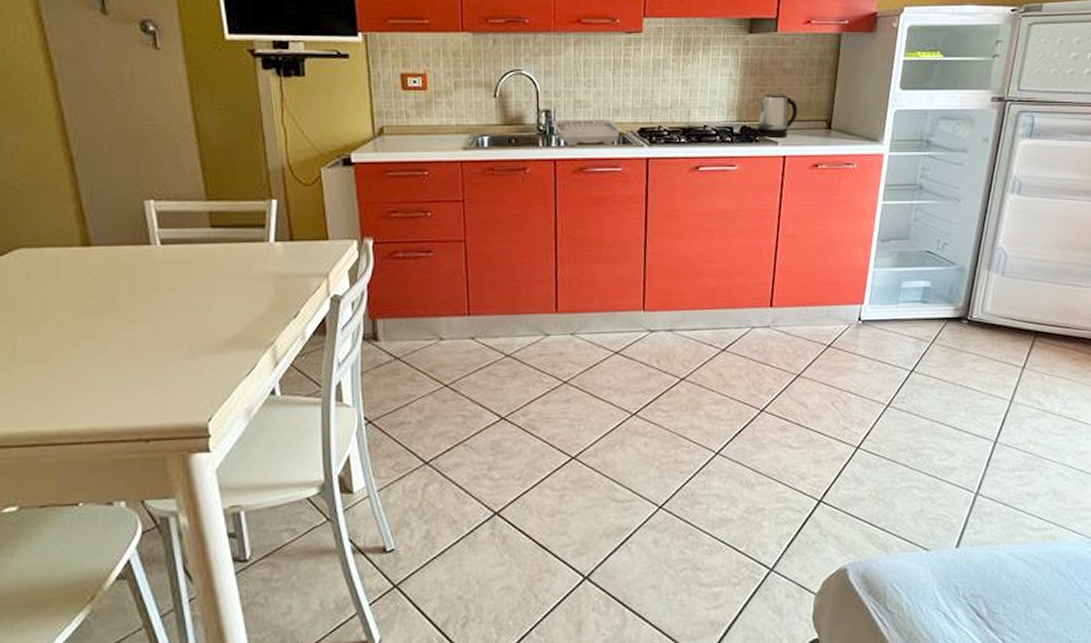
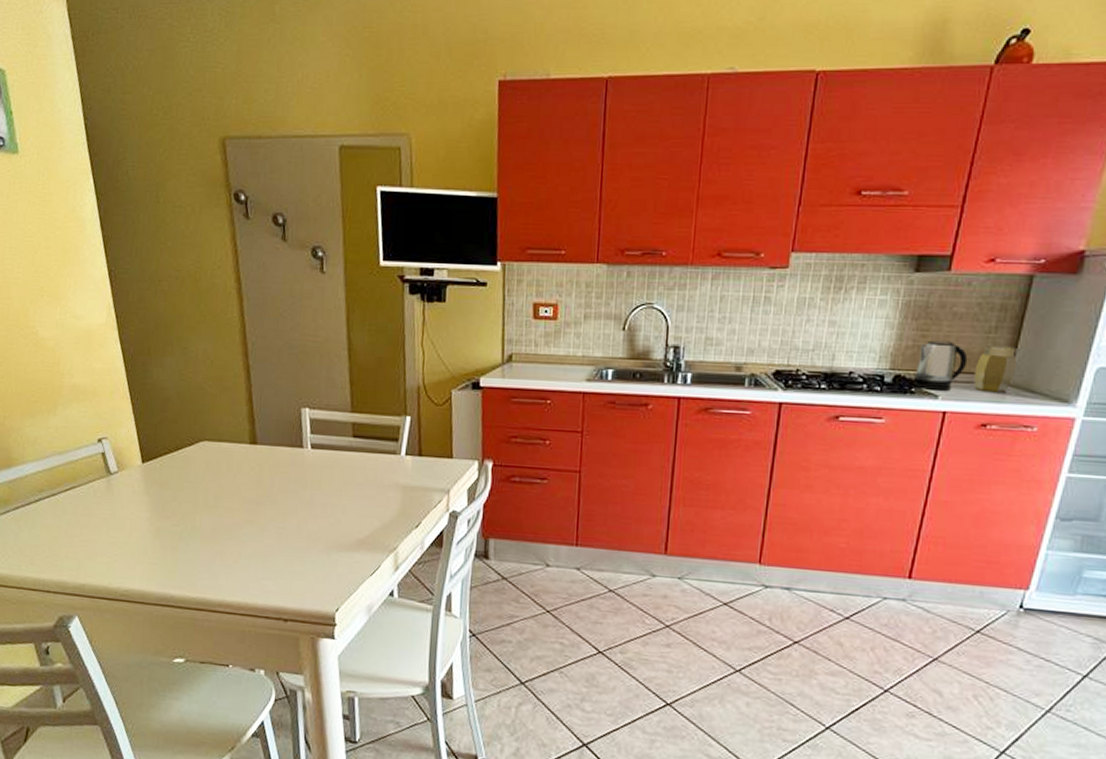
dish rack: present [551,119,623,146] -> none [679,356,756,387]
jar: none [804,96,836,137] -> present [973,346,1017,393]

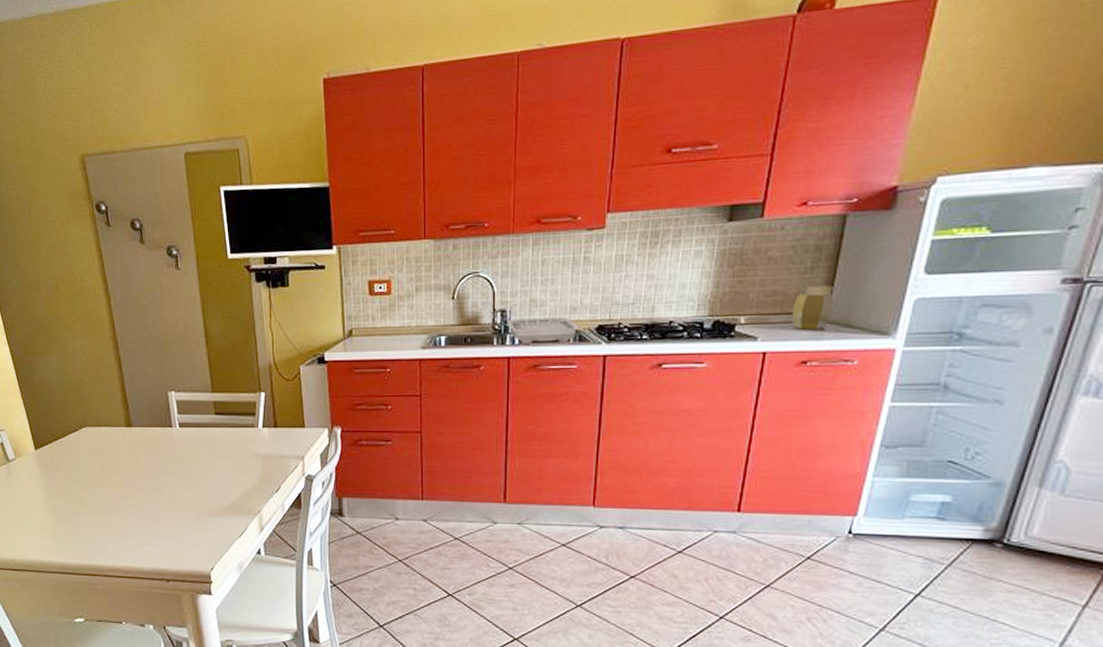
dish rack: none [679,356,756,387] -> present [506,317,580,344]
kettle: present [913,340,968,392] -> none [732,284,785,334]

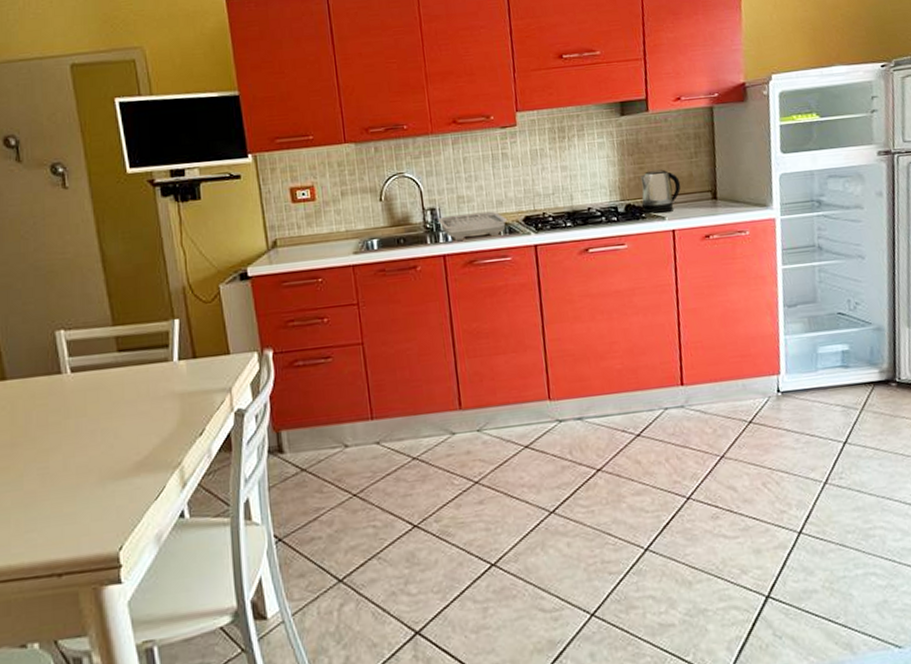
kettle: none [732,284,785,334] -> present [640,169,681,214]
jar: present [792,285,834,331] -> none [688,167,720,208]

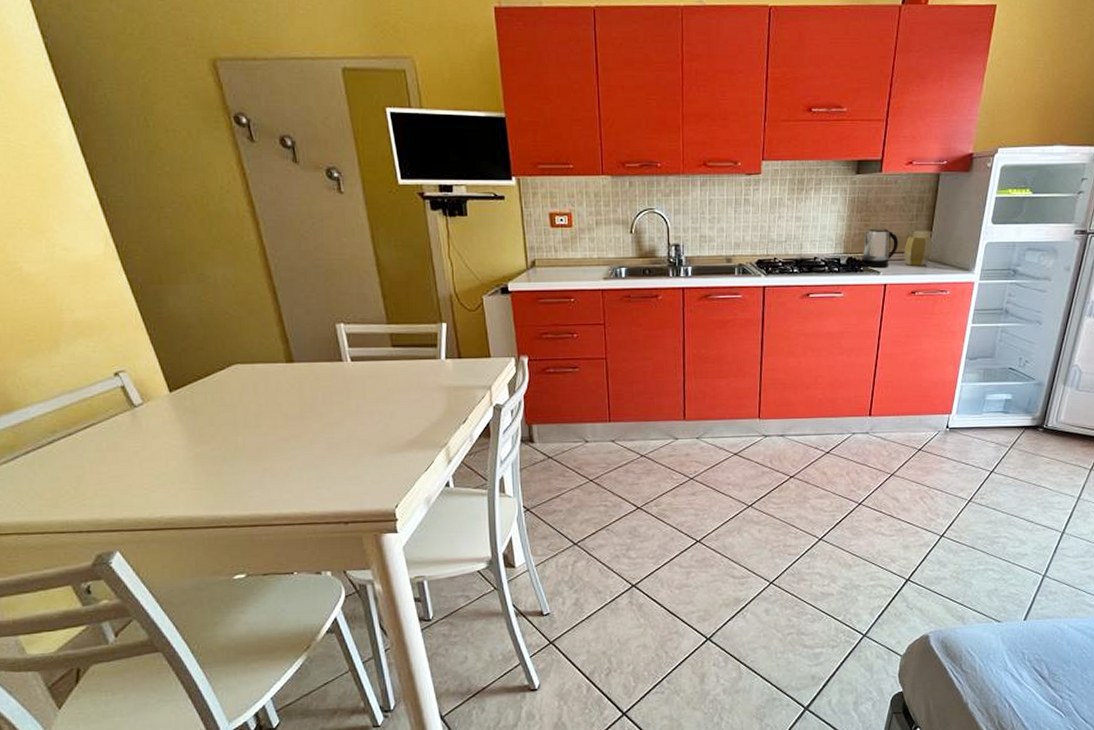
dish rack: present [437,211,508,241] -> none [680,252,743,276]
jar: none [688,167,720,208] -> present [904,230,933,267]

